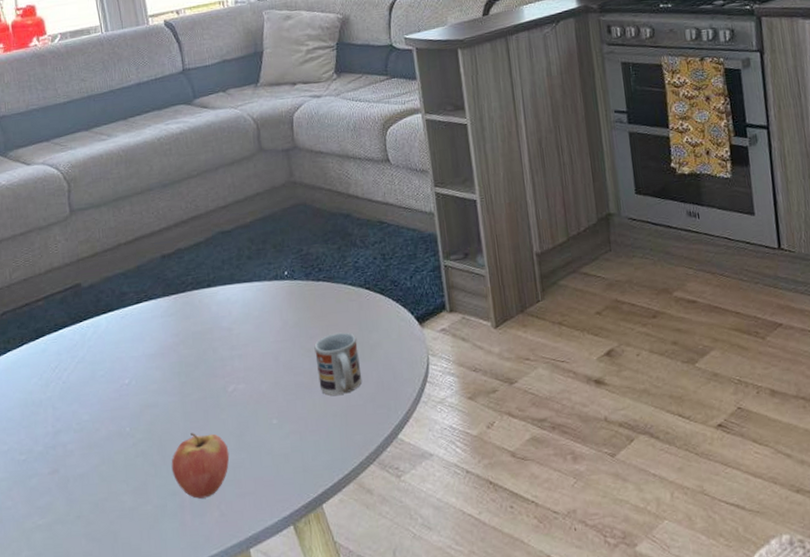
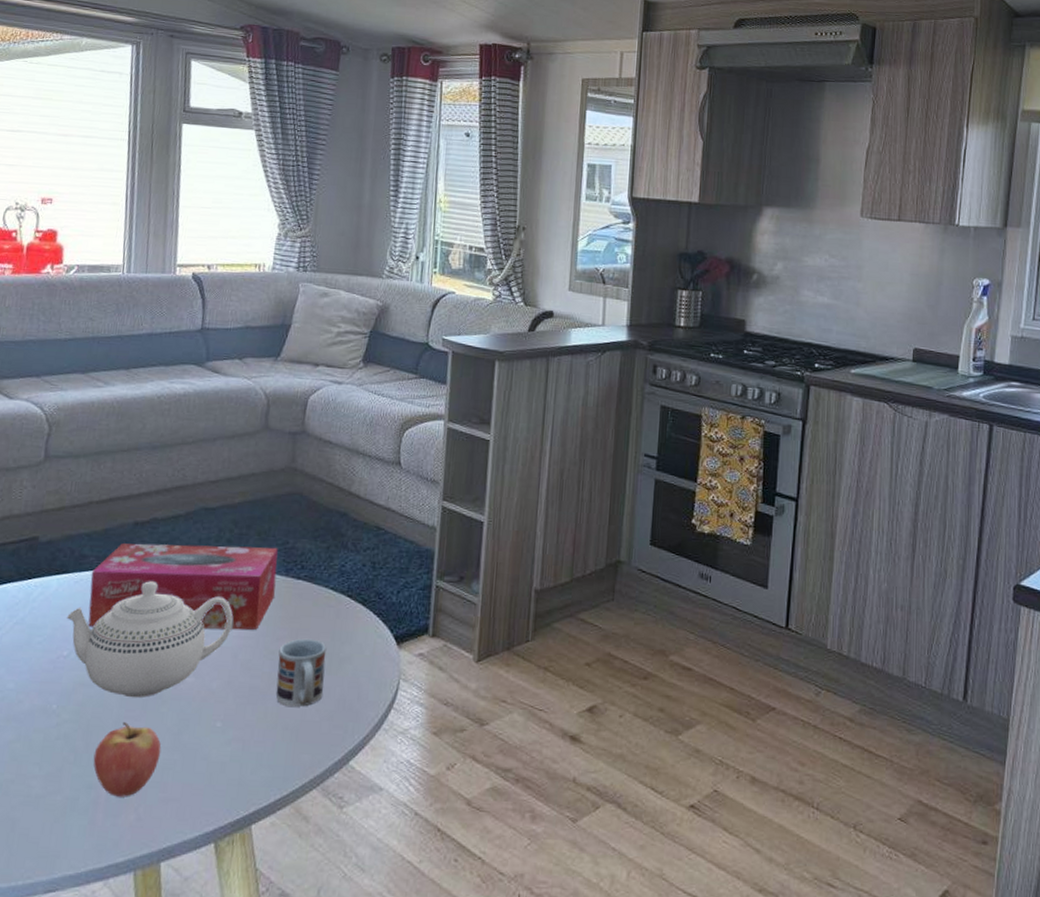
teapot: none [121,305,268,411] -> present [67,581,233,698]
tissue box: none [133,256,300,355] -> present [88,543,278,630]

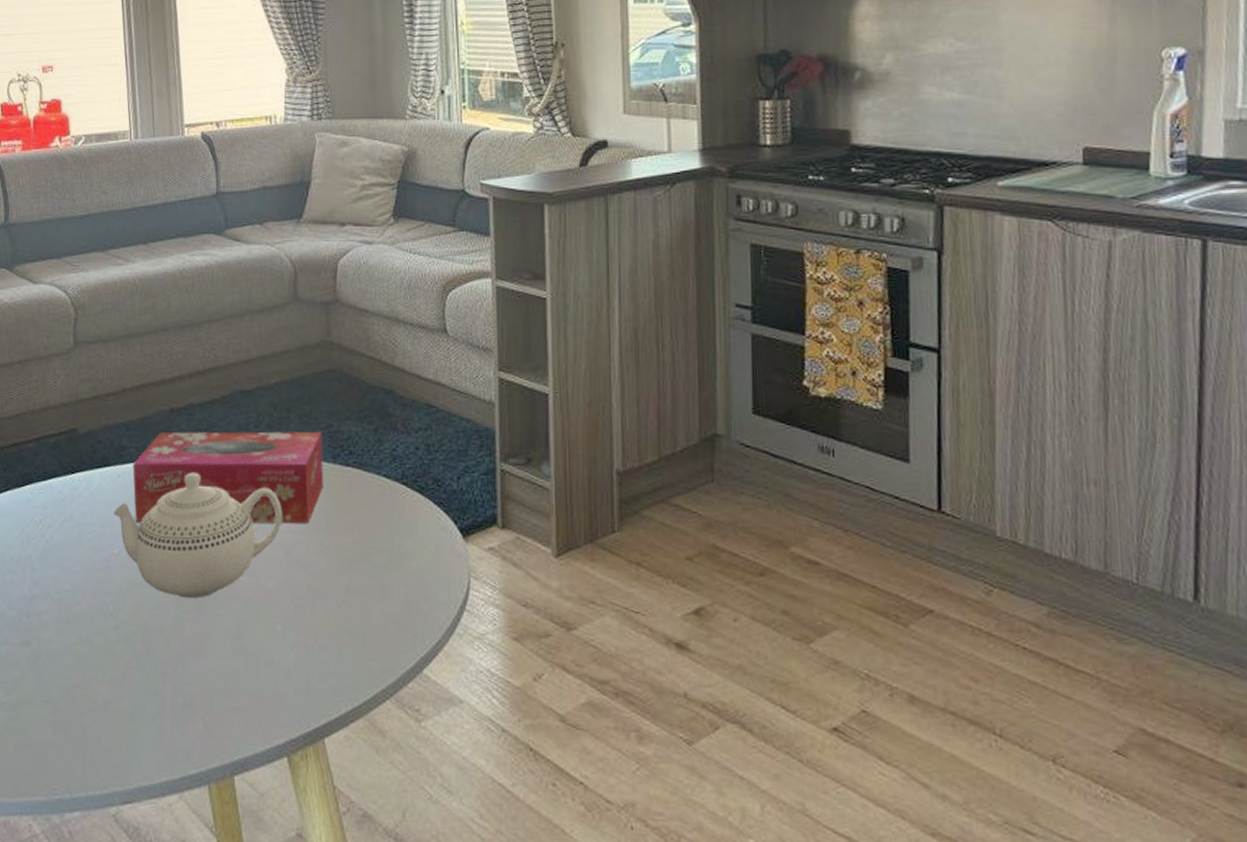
fruit: present [93,722,162,797] -> none [155,625,222,705]
cup: present [275,638,327,707] -> none [334,532,387,608]

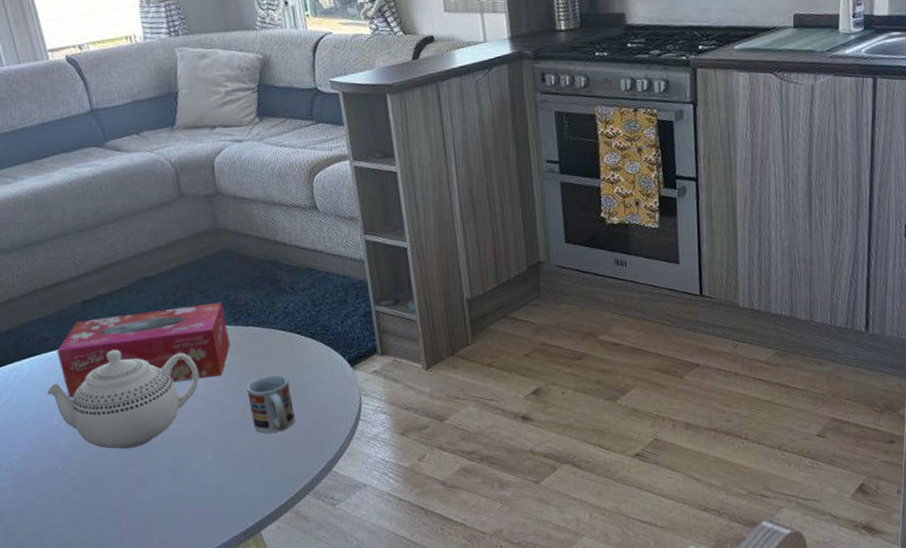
cup: none [334,532,387,608] -> present [246,374,296,434]

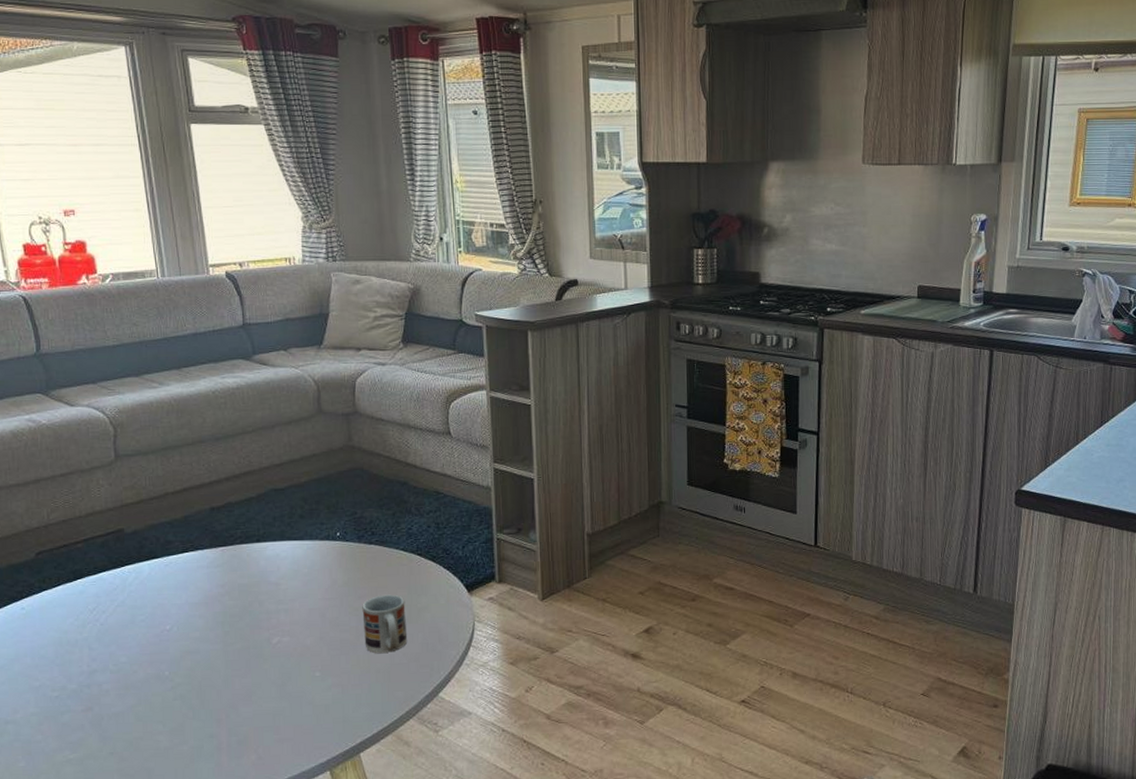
teapot: present [47,349,199,450] -> none [164,558,316,660]
tissue box: present [56,302,230,398] -> none [178,518,351,603]

